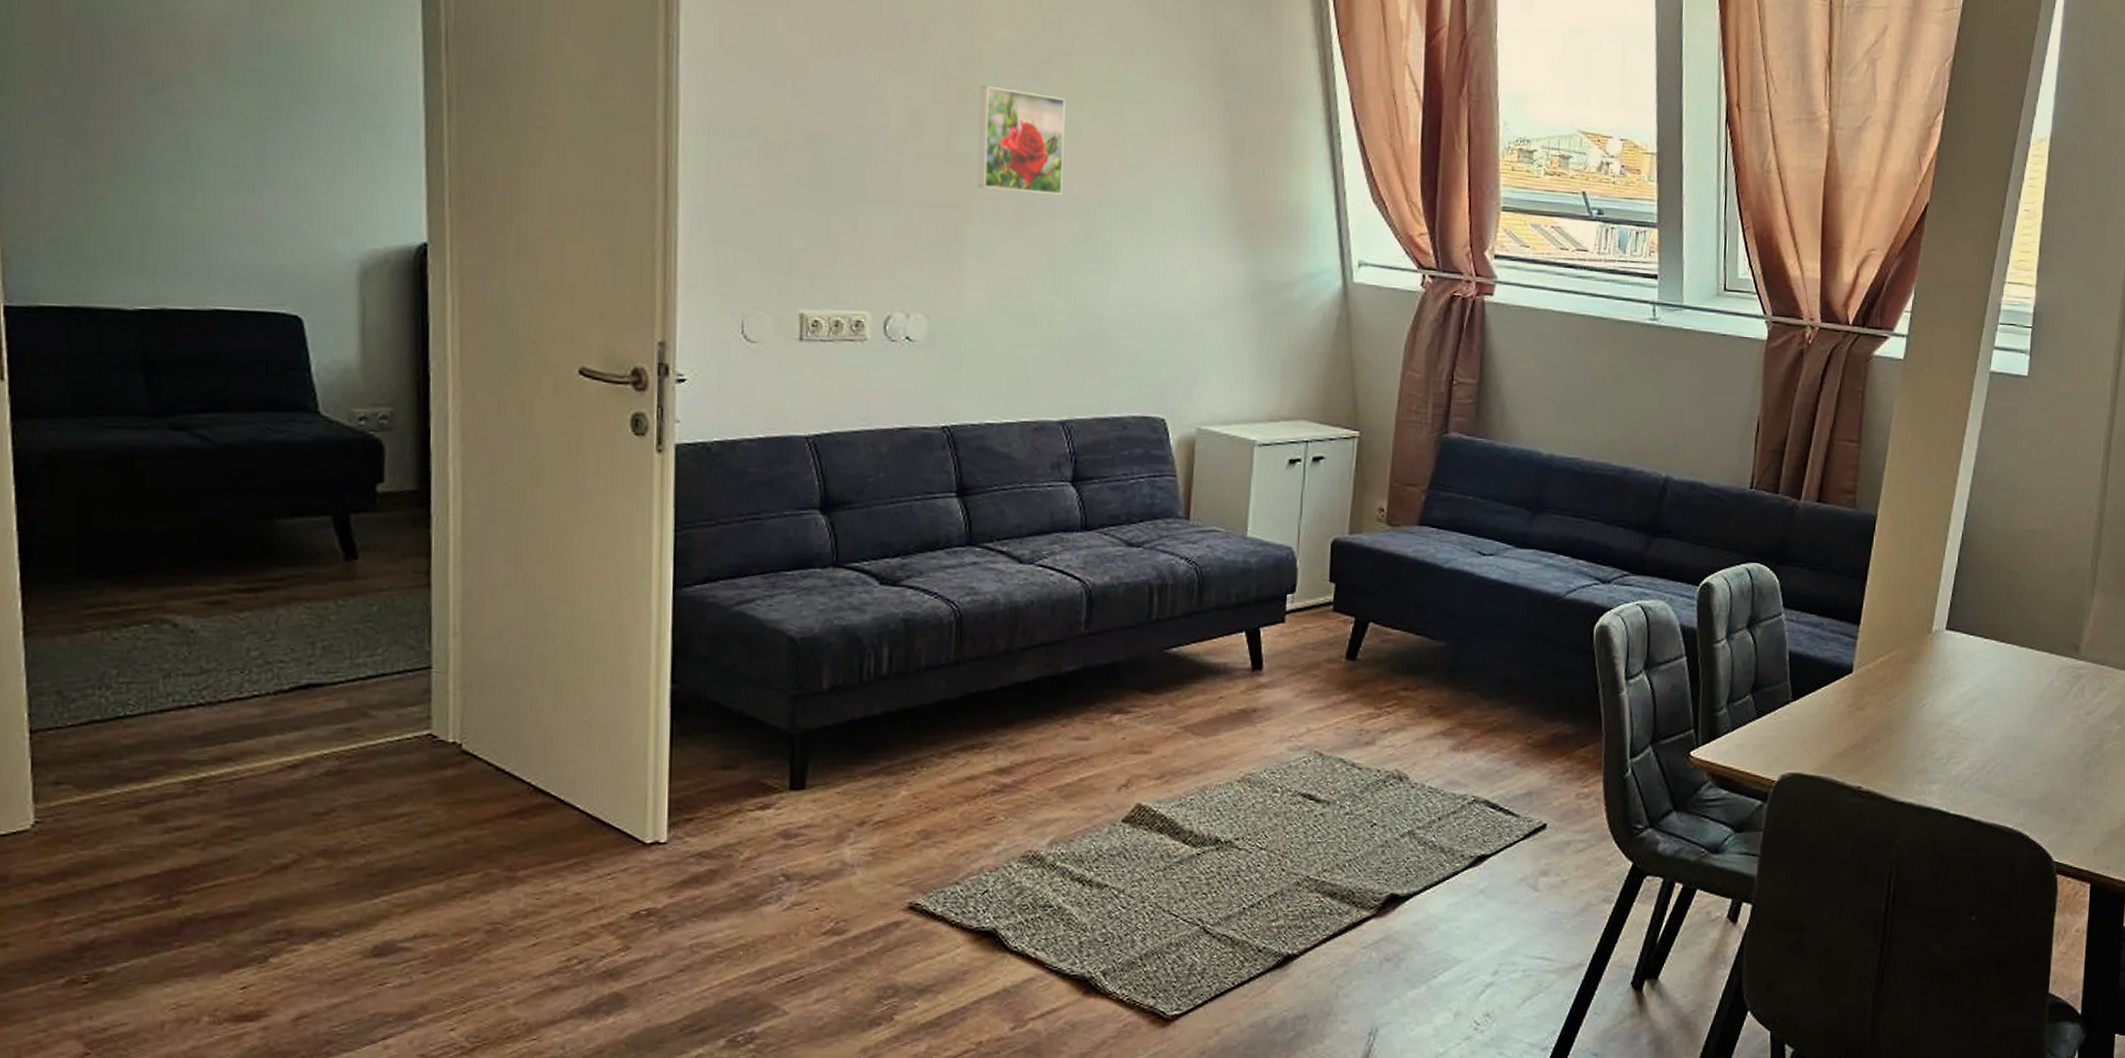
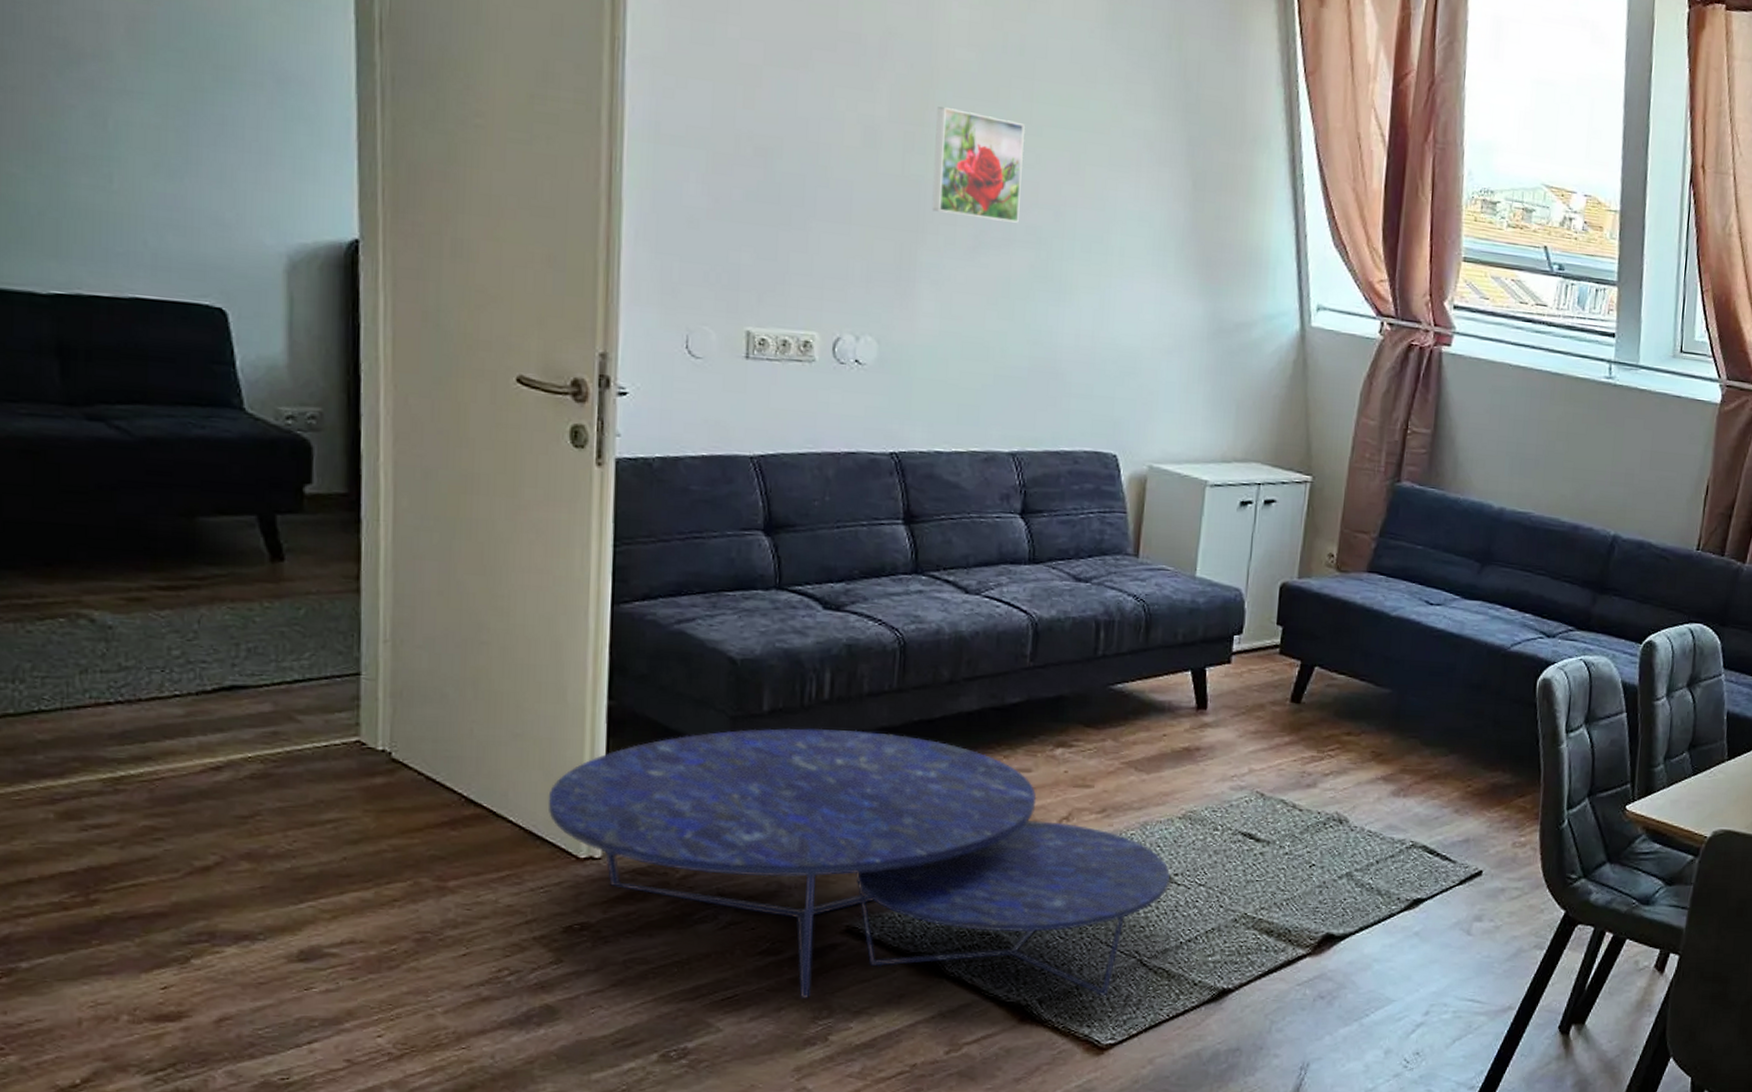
nesting table: none [614,704,1230,979] -> present [547,728,1170,1000]

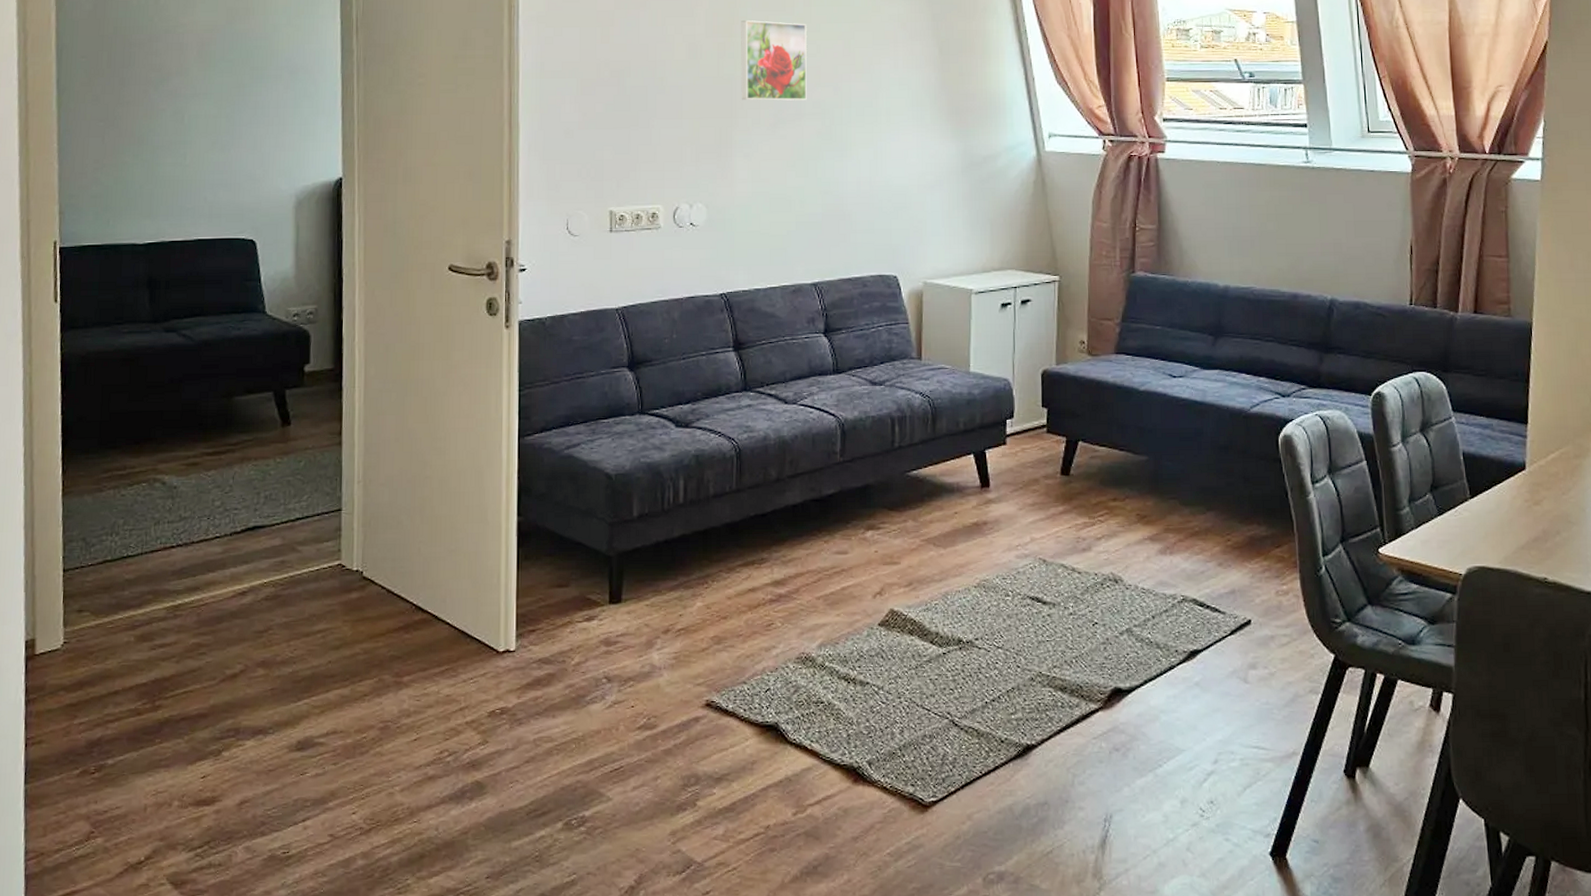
nesting table: present [547,728,1170,1000] -> none [475,527,971,769]

